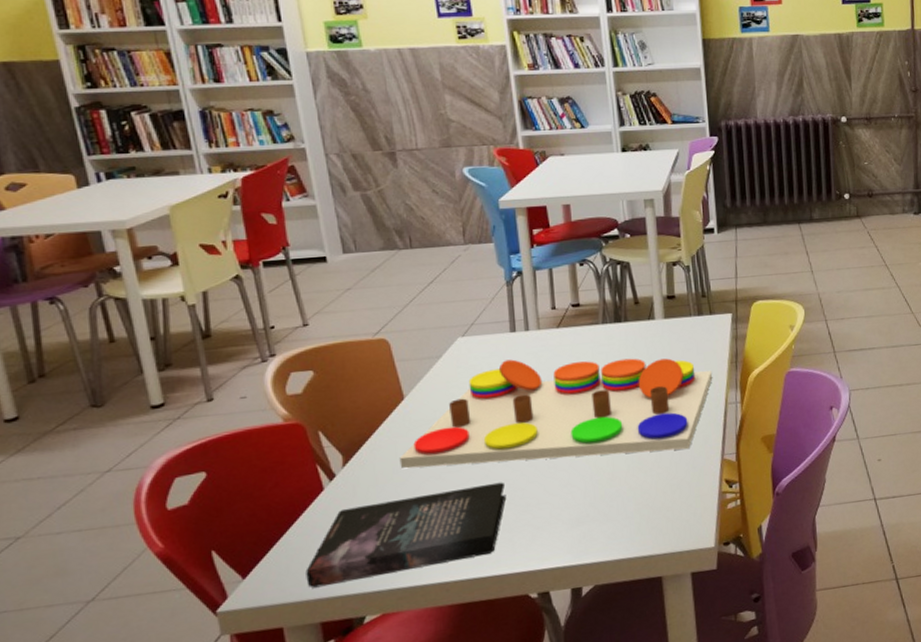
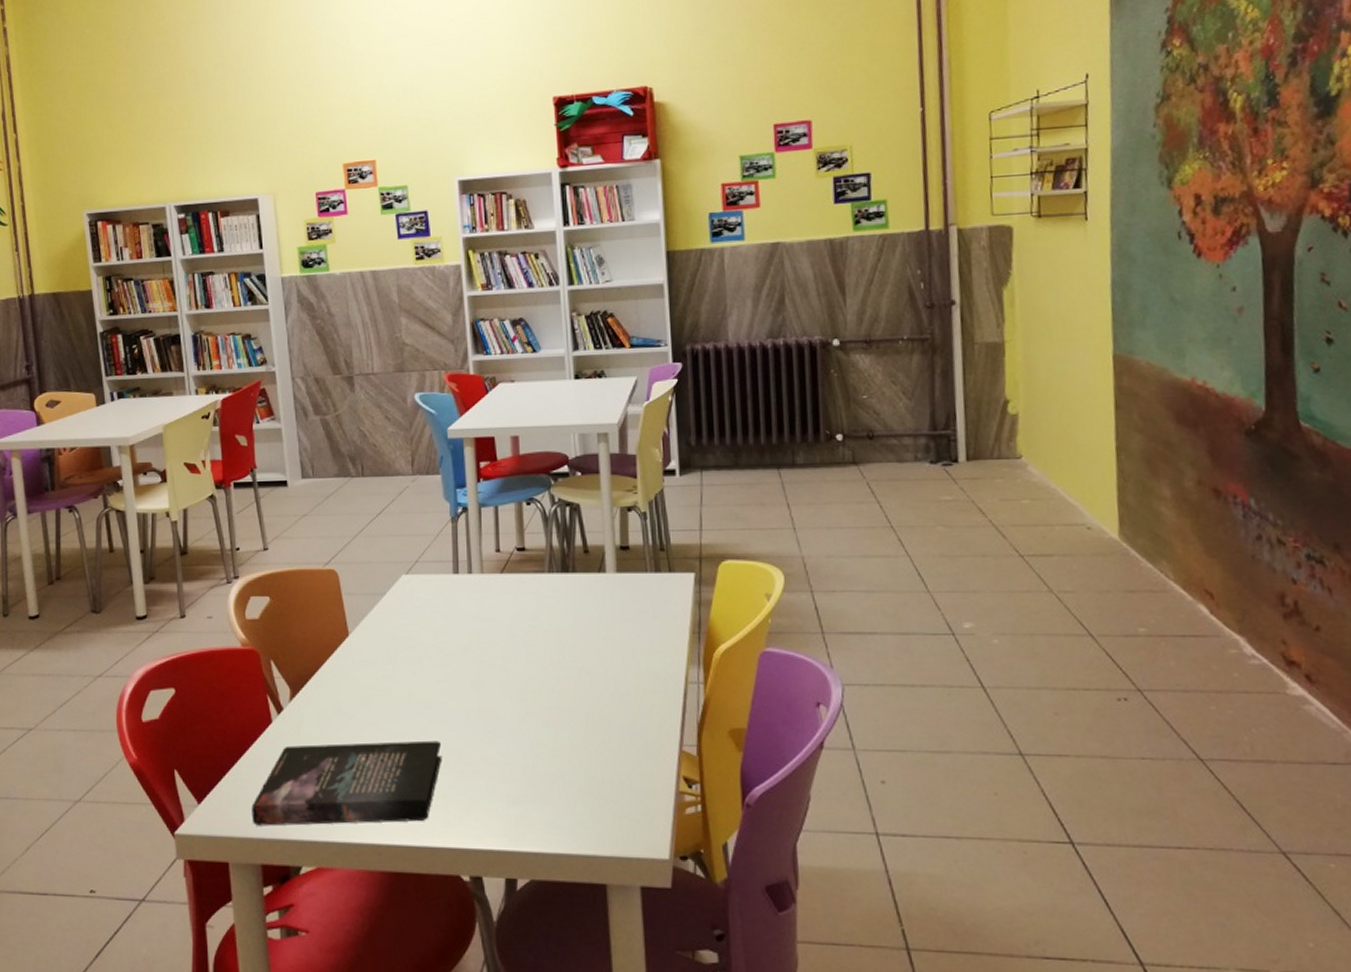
board game: present [399,358,713,469] -> none [341,604,671,733]

